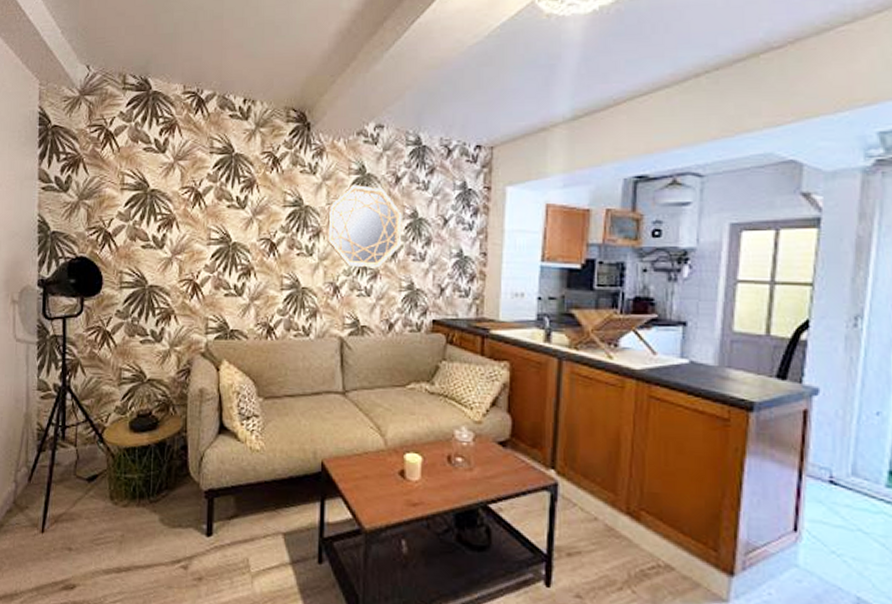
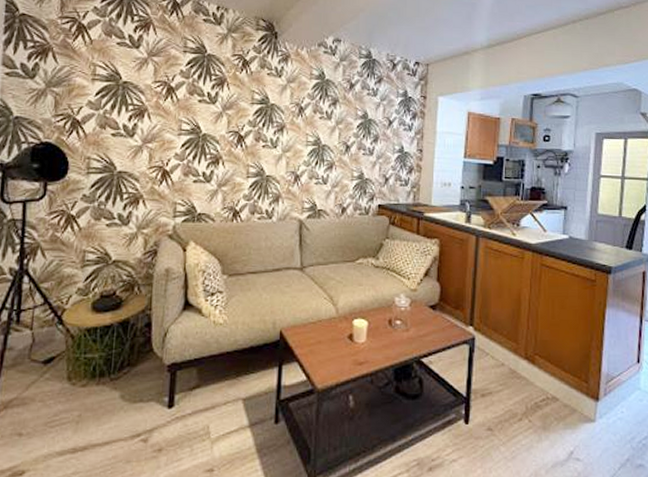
home mirror: present [326,185,402,268] -> none [289,88,355,160]

